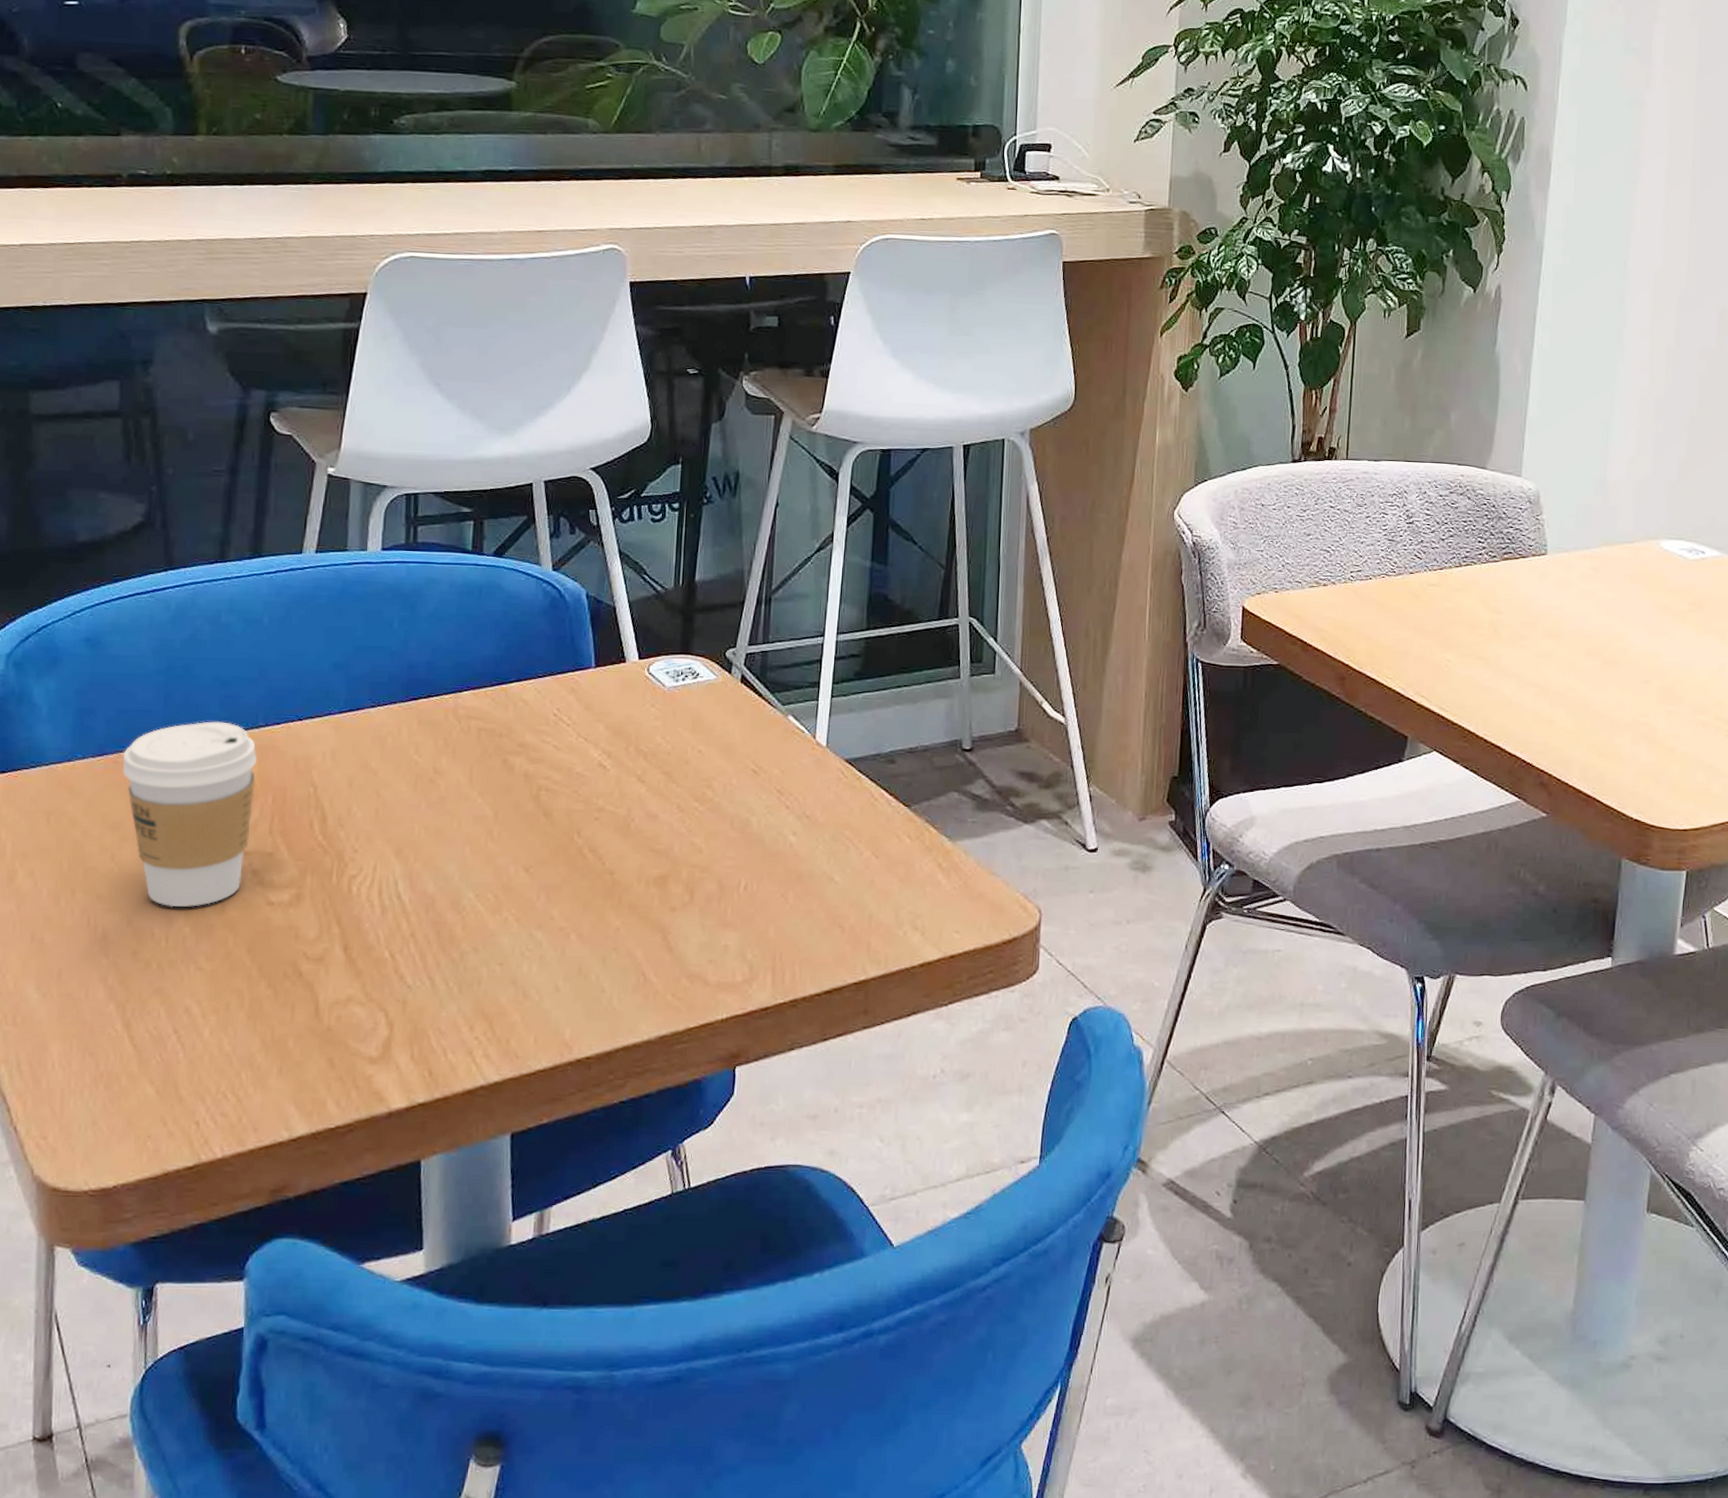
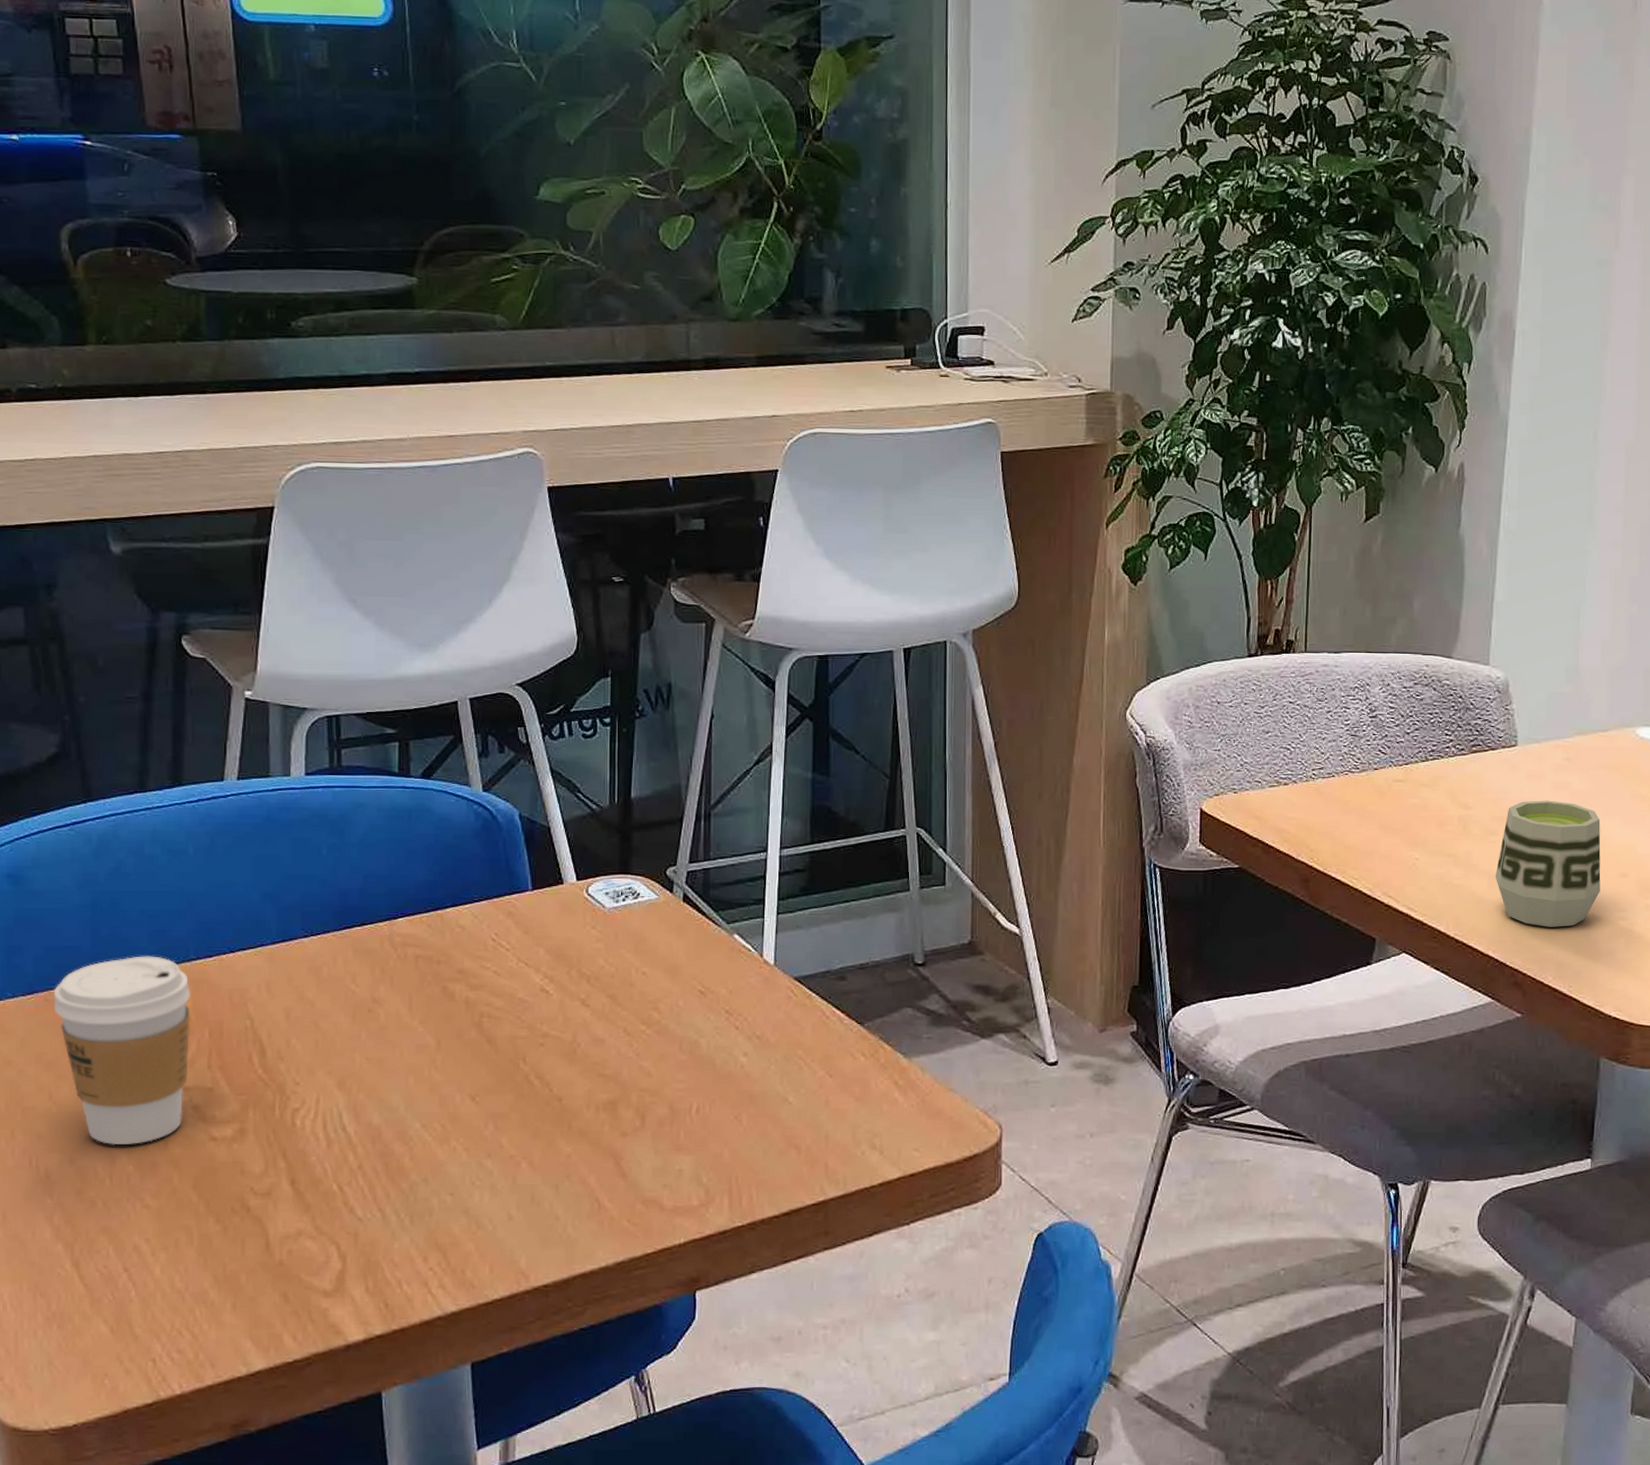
cup: none [1523,607,1625,730] -> present [1495,800,1601,927]

